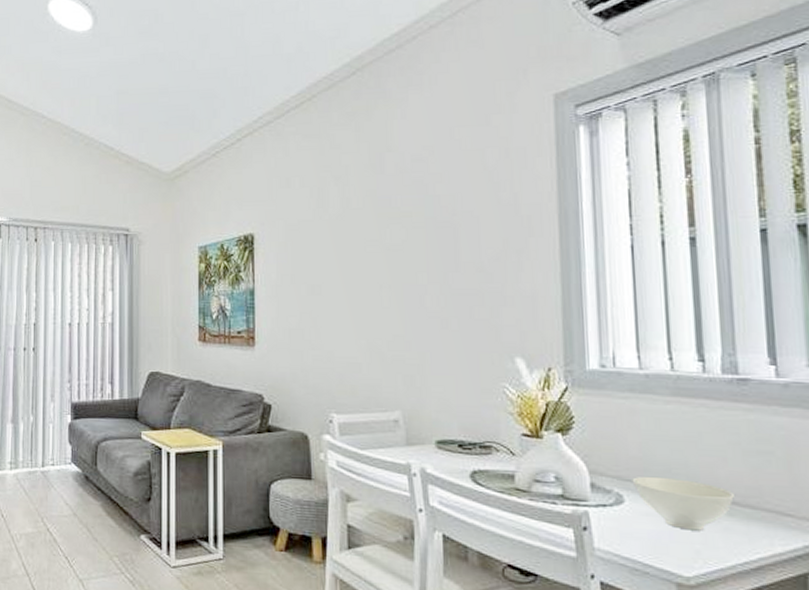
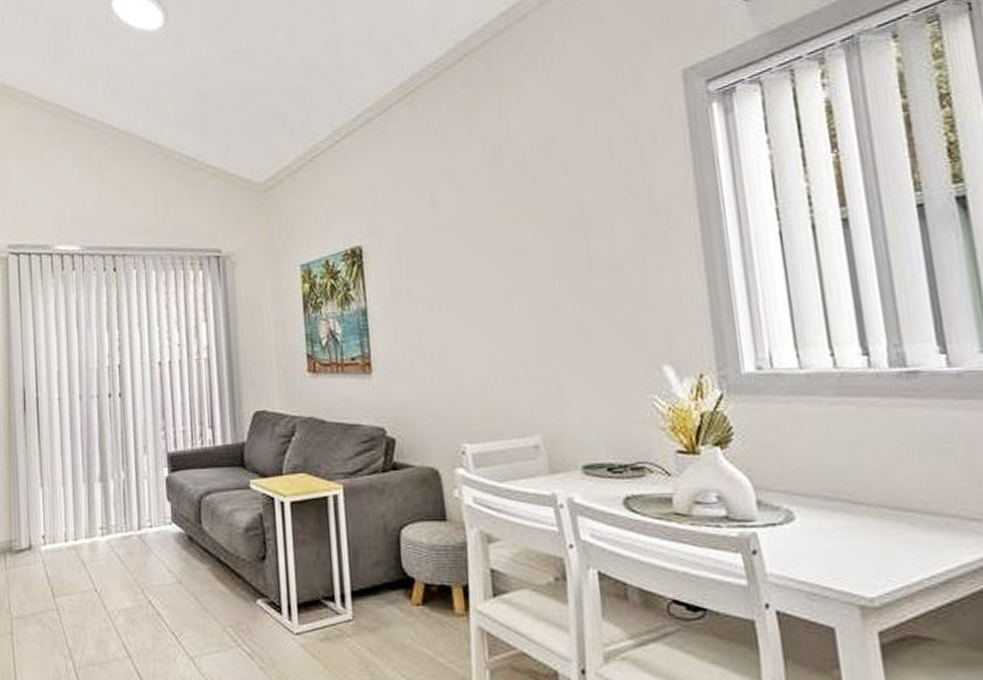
bowl: present [632,476,736,531] -> none [801,487,916,545]

